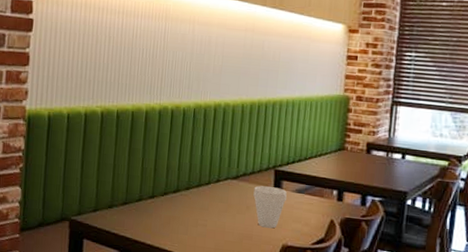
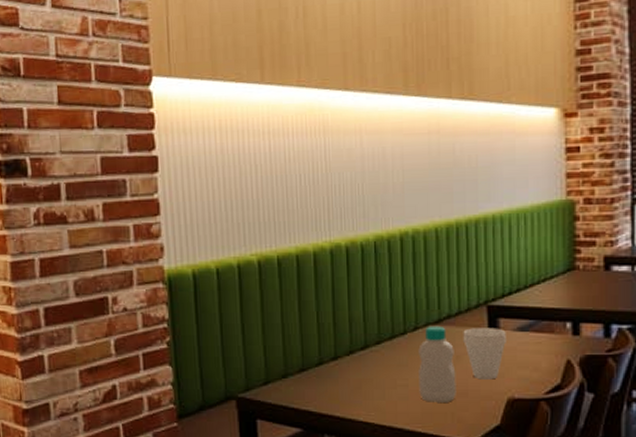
bottle: none [214,180,246,243] -> present [418,325,456,402]

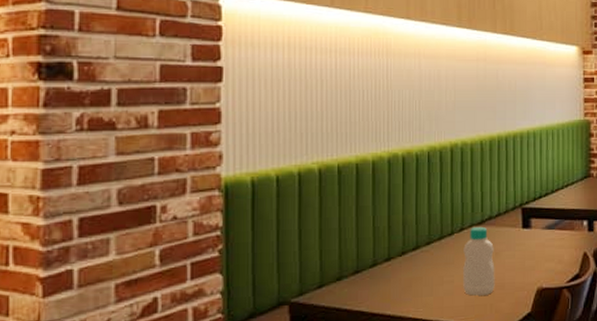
cup: present [463,328,506,380] -> none [502,227,537,273]

